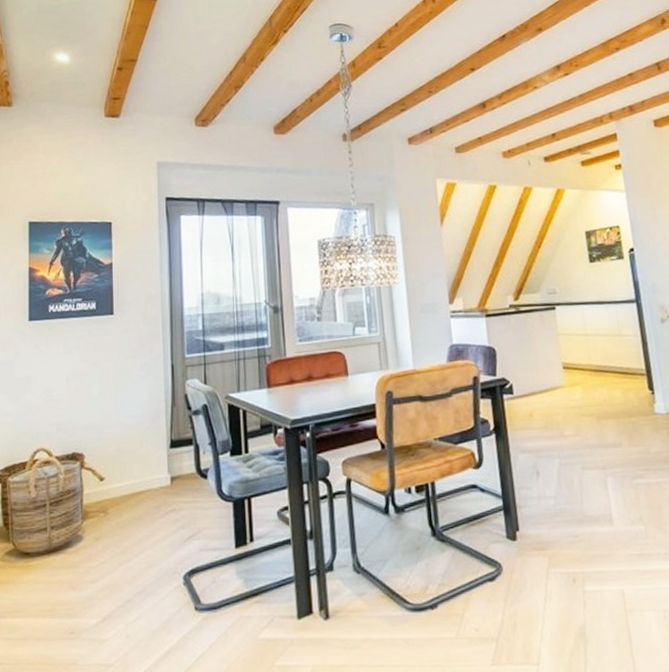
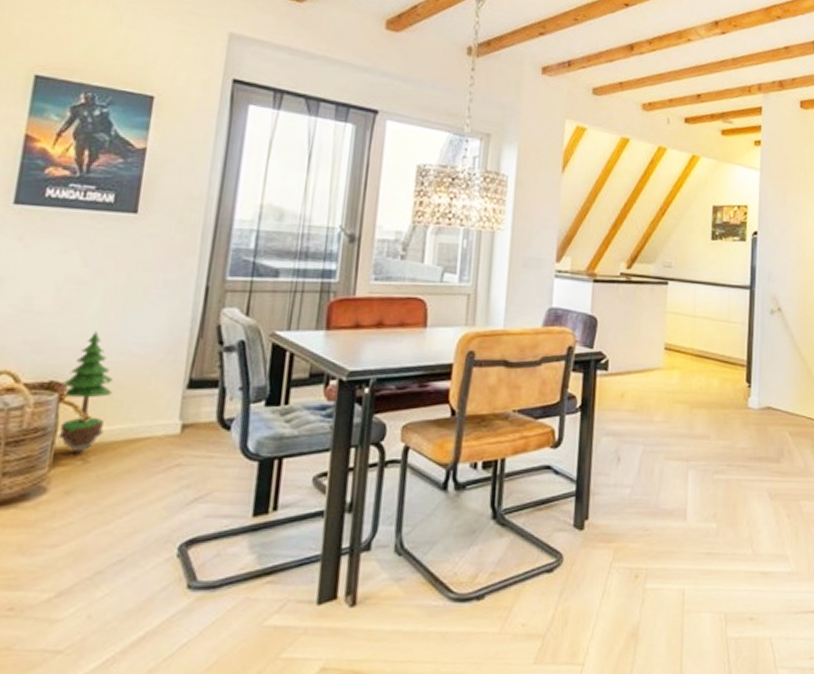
potted tree: none [82,410,117,507] -> present [58,331,113,453]

